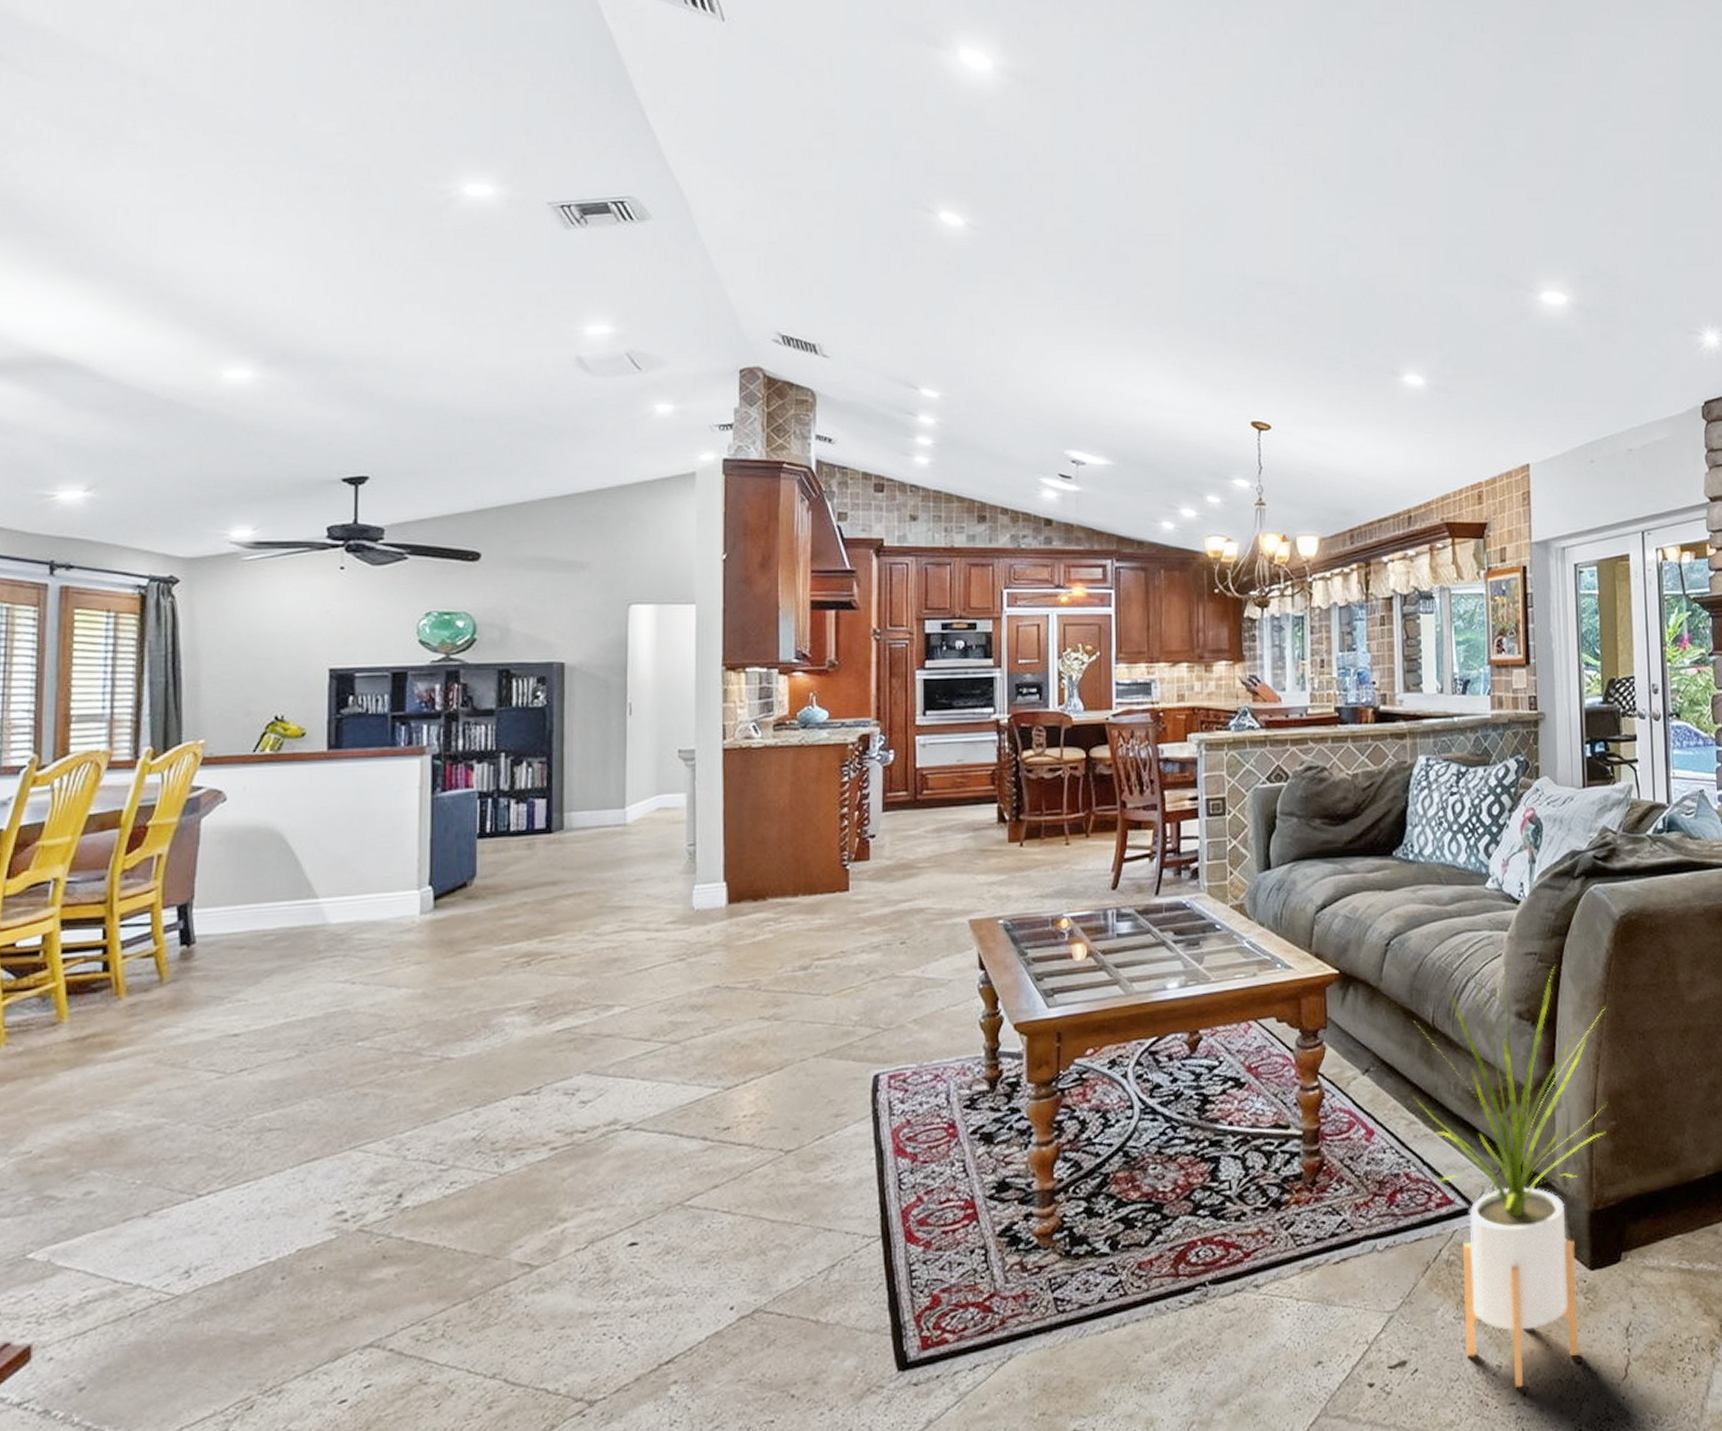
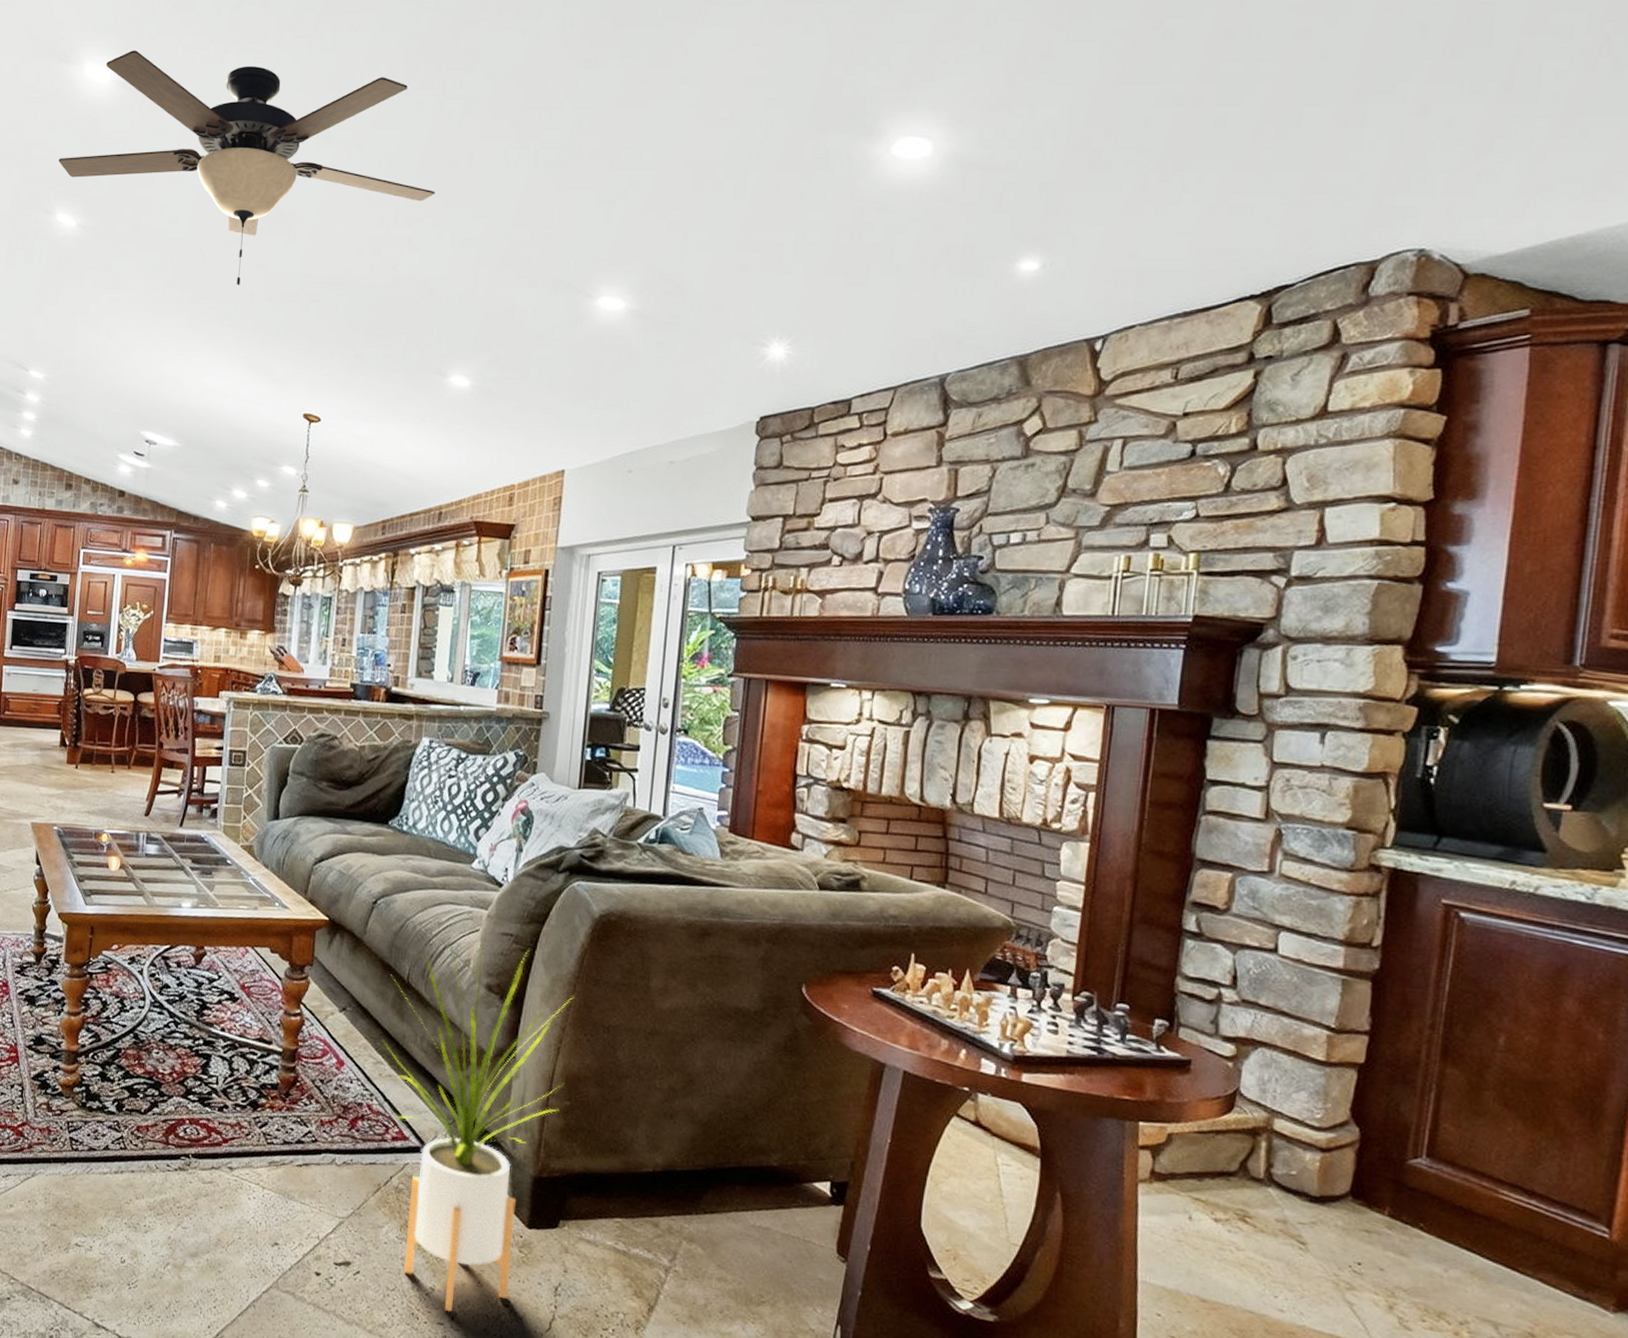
ceiling fan: none [936,37,1367,288] -> present [58,50,435,286]

